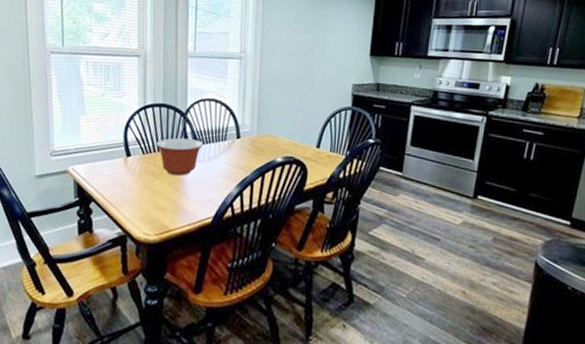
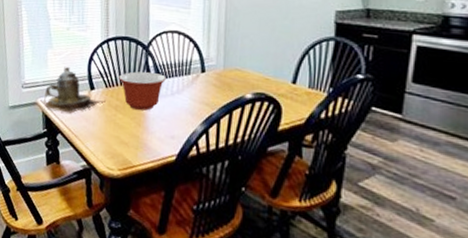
teapot: none [74,133,143,181] -> present [42,66,106,114]

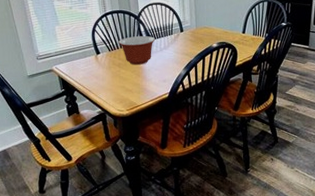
teapot: present [42,66,106,114] -> none [57,38,110,74]

